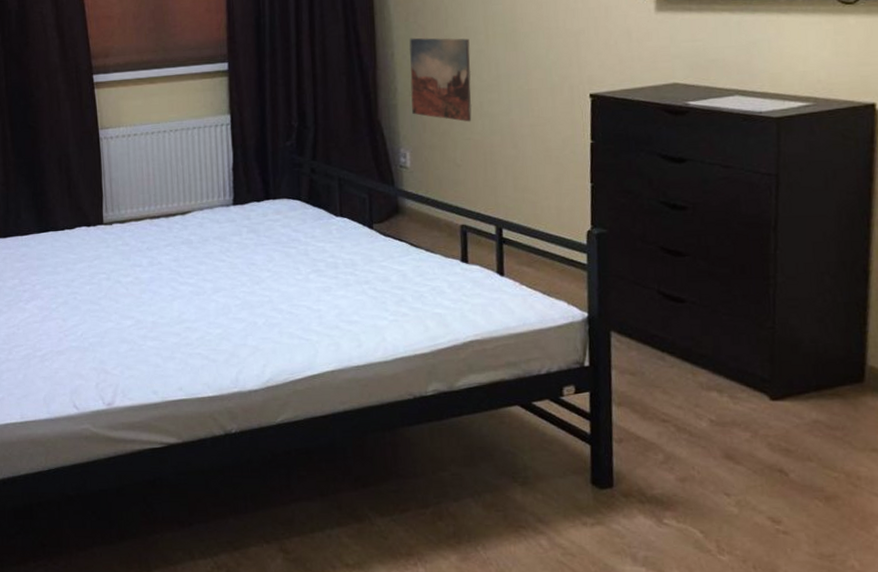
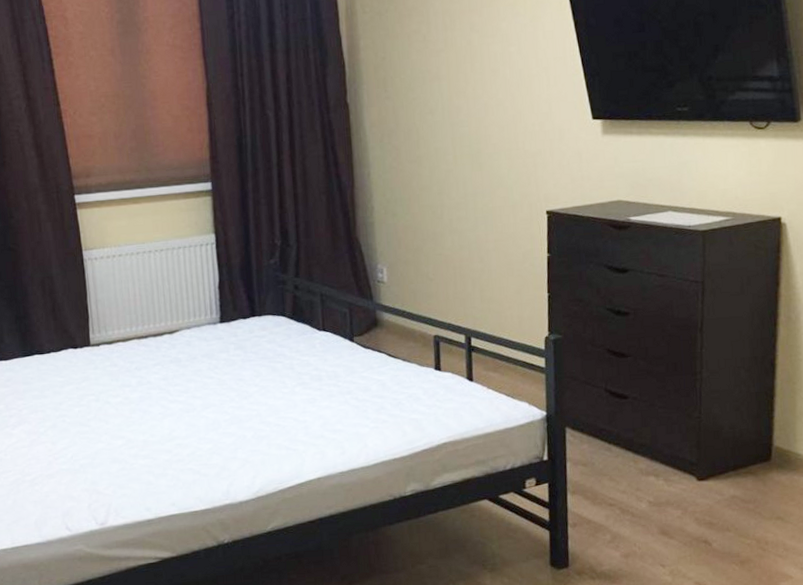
wall art: present [409,37,472,122] -> none [384,158,443,239]

